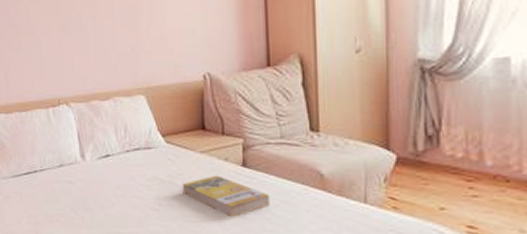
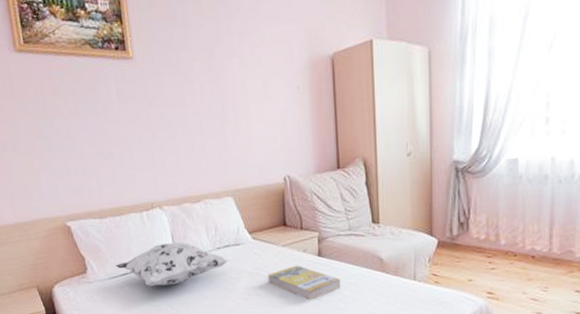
decorative pillow: none [19,142,138,188] -> present [115,242,229,286]

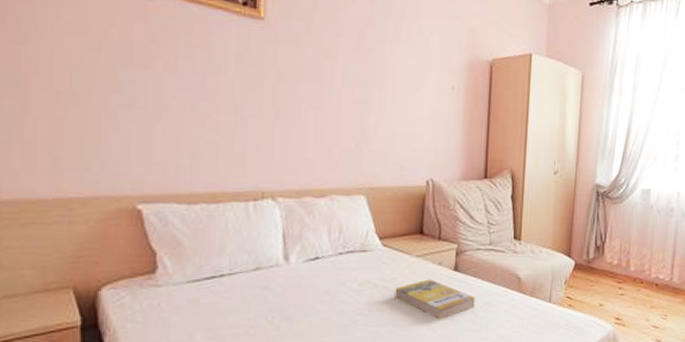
decorative pillow: present [115,242,229,286] -> none [200,242,351,295]

